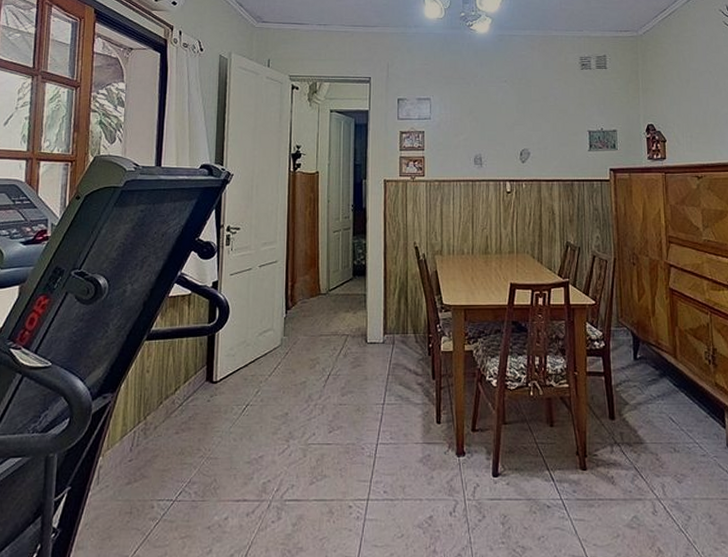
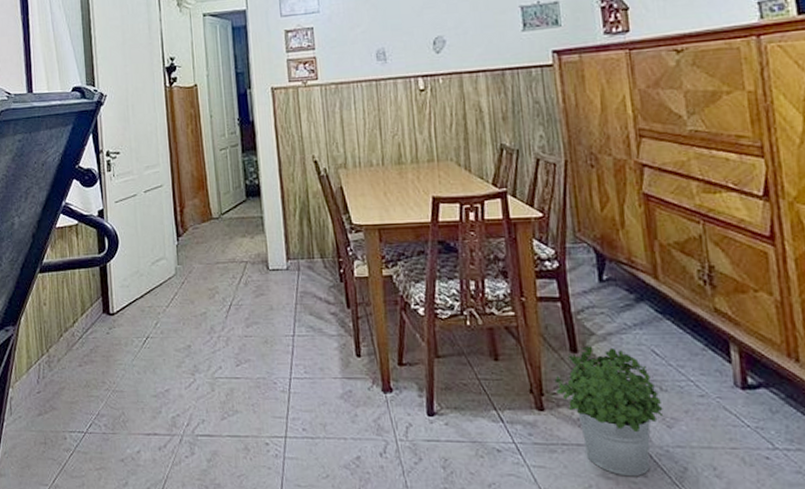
potted plant: none [596,413,676,526] -> present [554,345,664,477]

